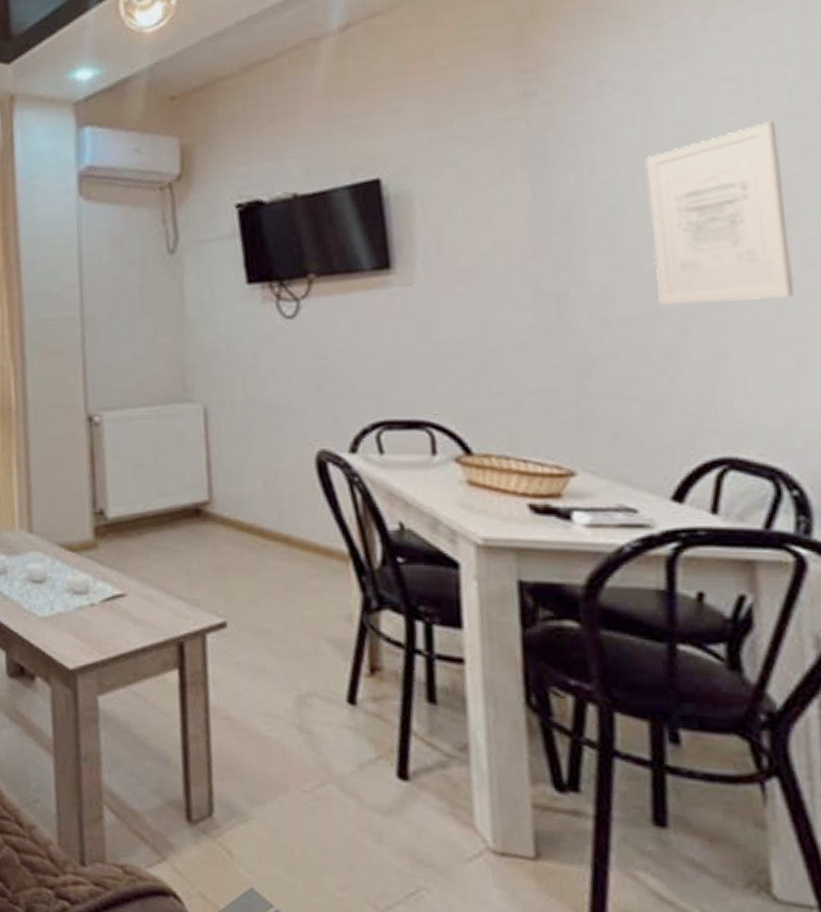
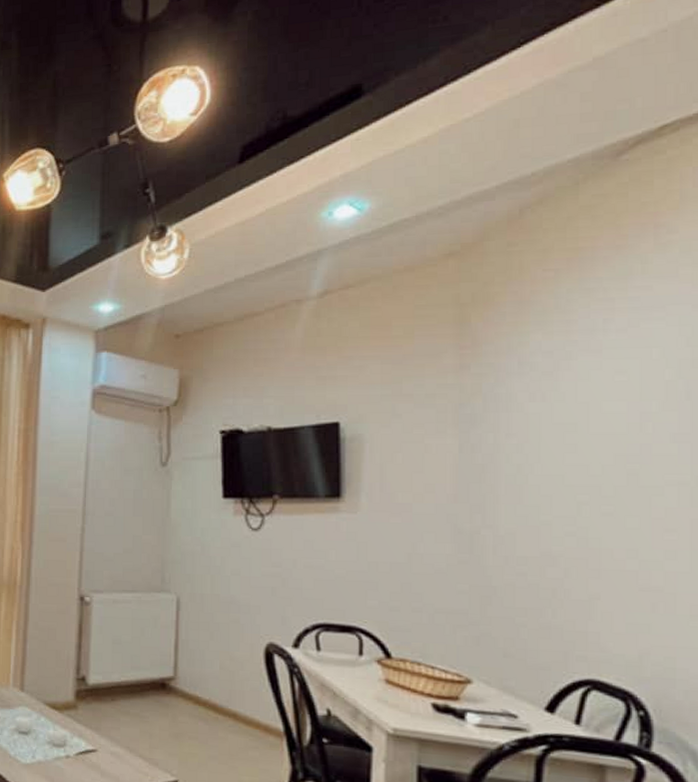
wall art: present [645,121,795,305] -> none [549,410,656,554]

